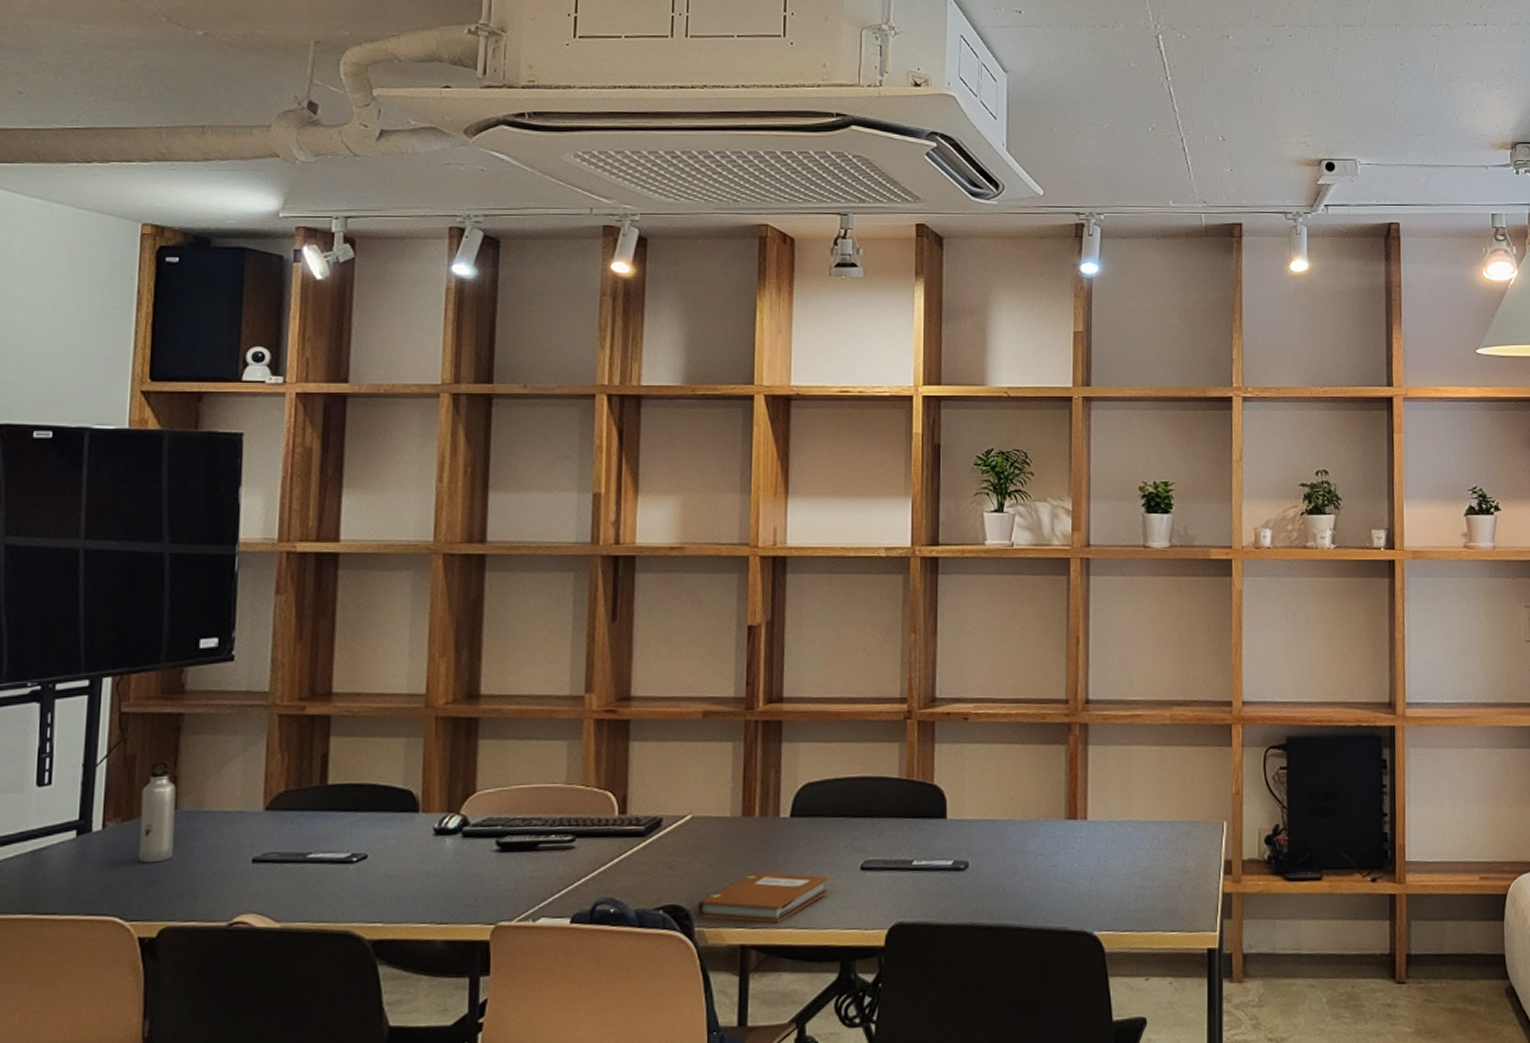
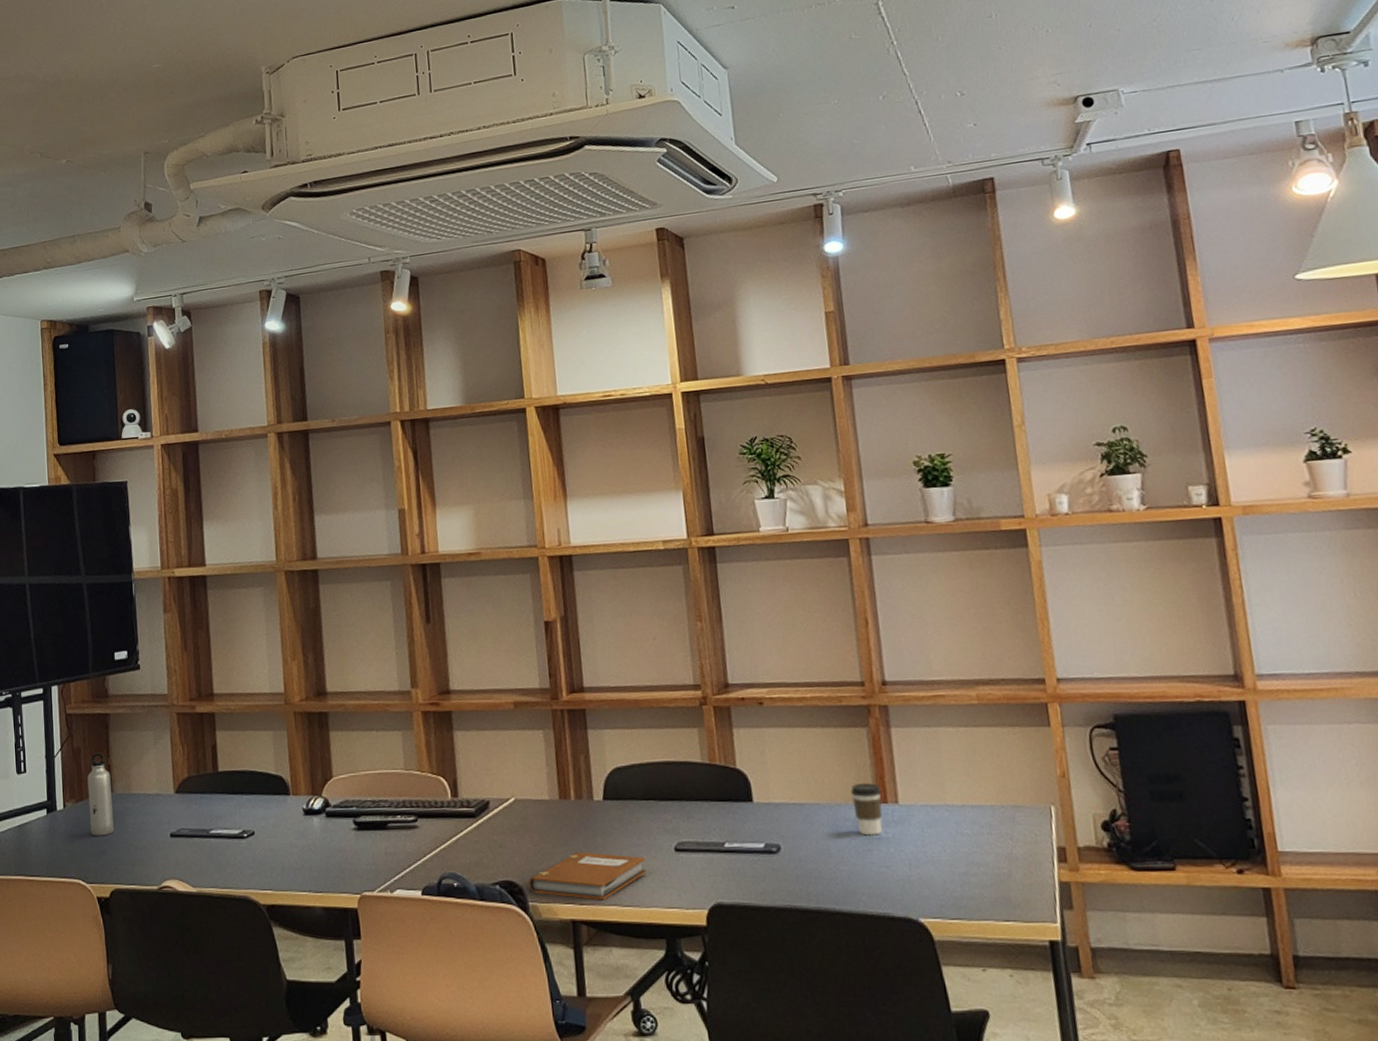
coffee cup: none [1044,799,1073,852] -> present [851,783,883,836]

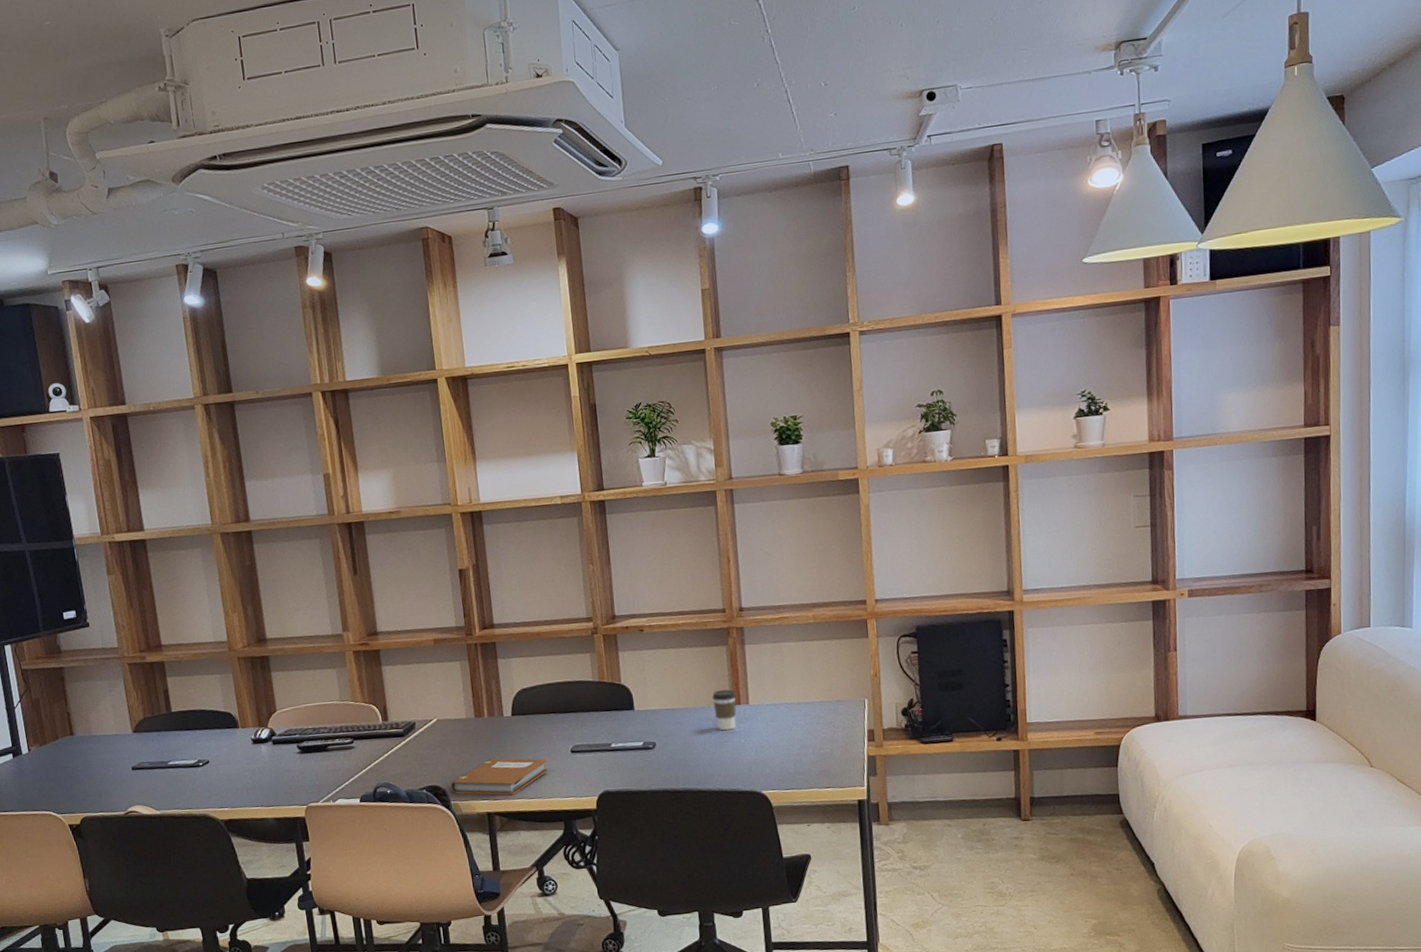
water bottle: present [87,752,114,837] -> none [48,702,78,774]

